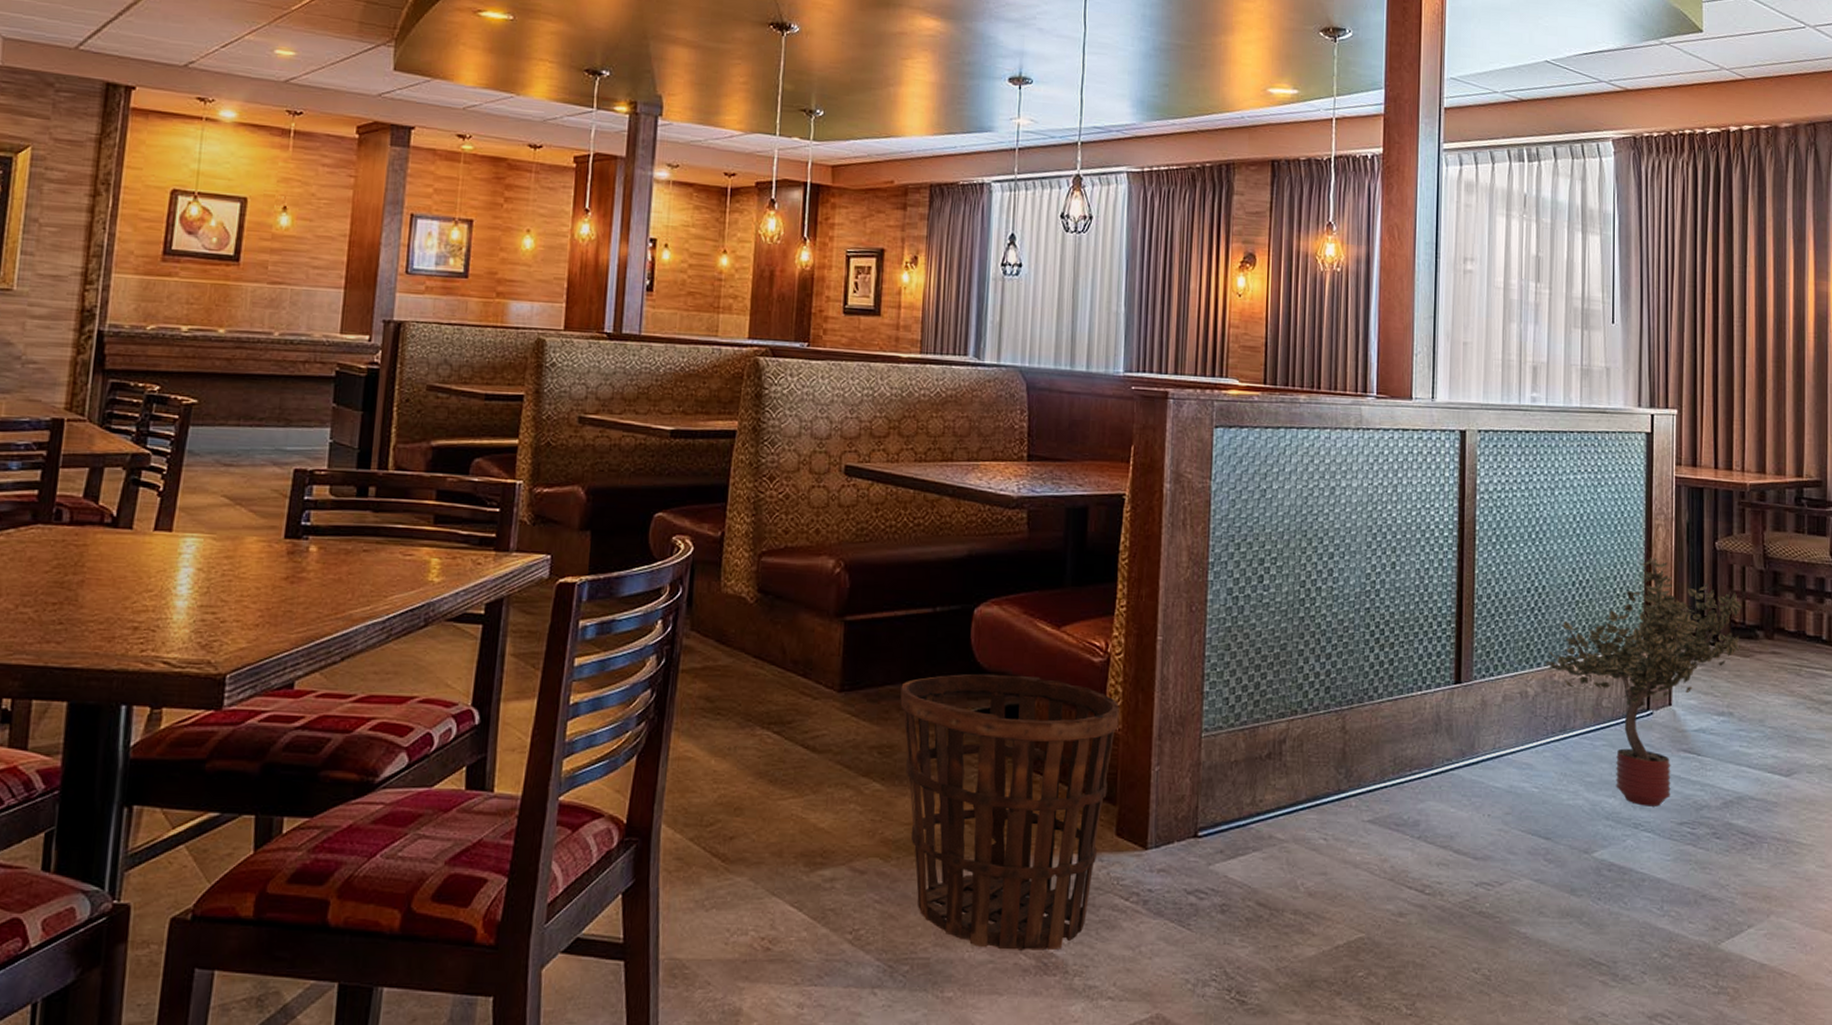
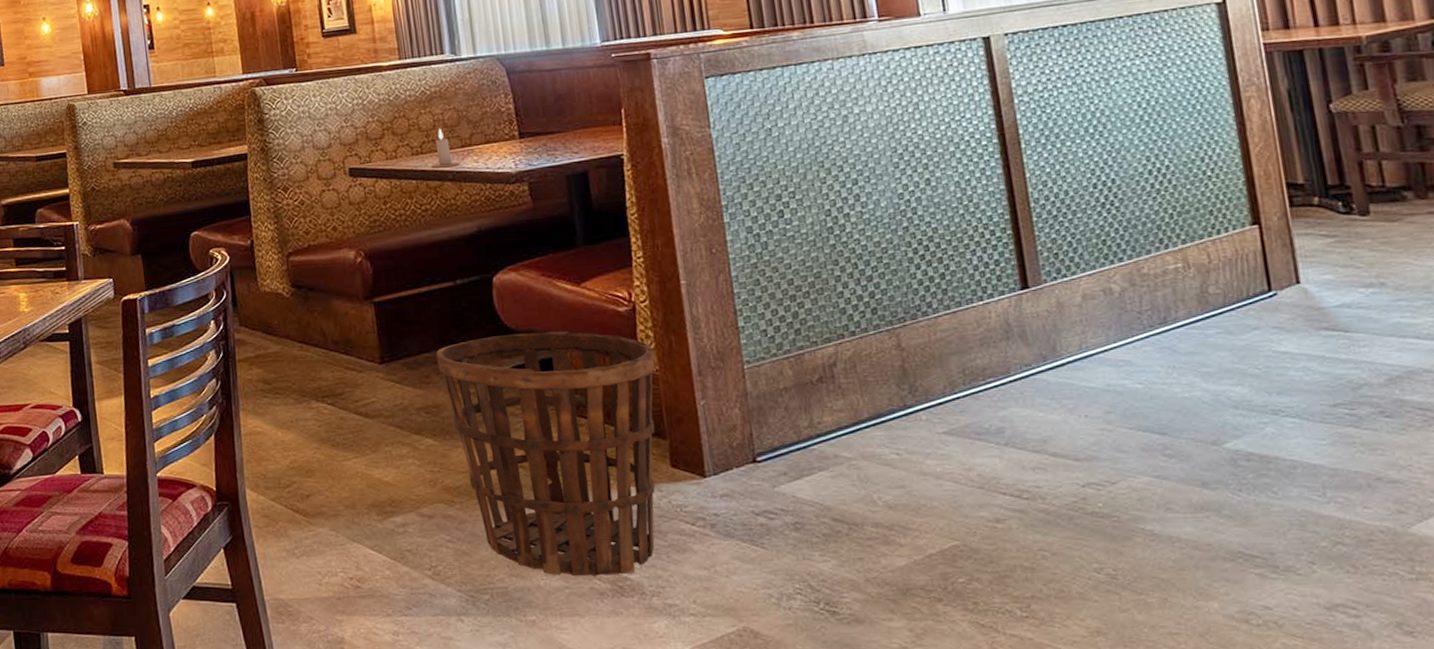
candle: none [933,436,963,481] -> present [431,128,460,169]
potted tree: present [1546,557,1742,807] -> none [1129,132,1384,391]

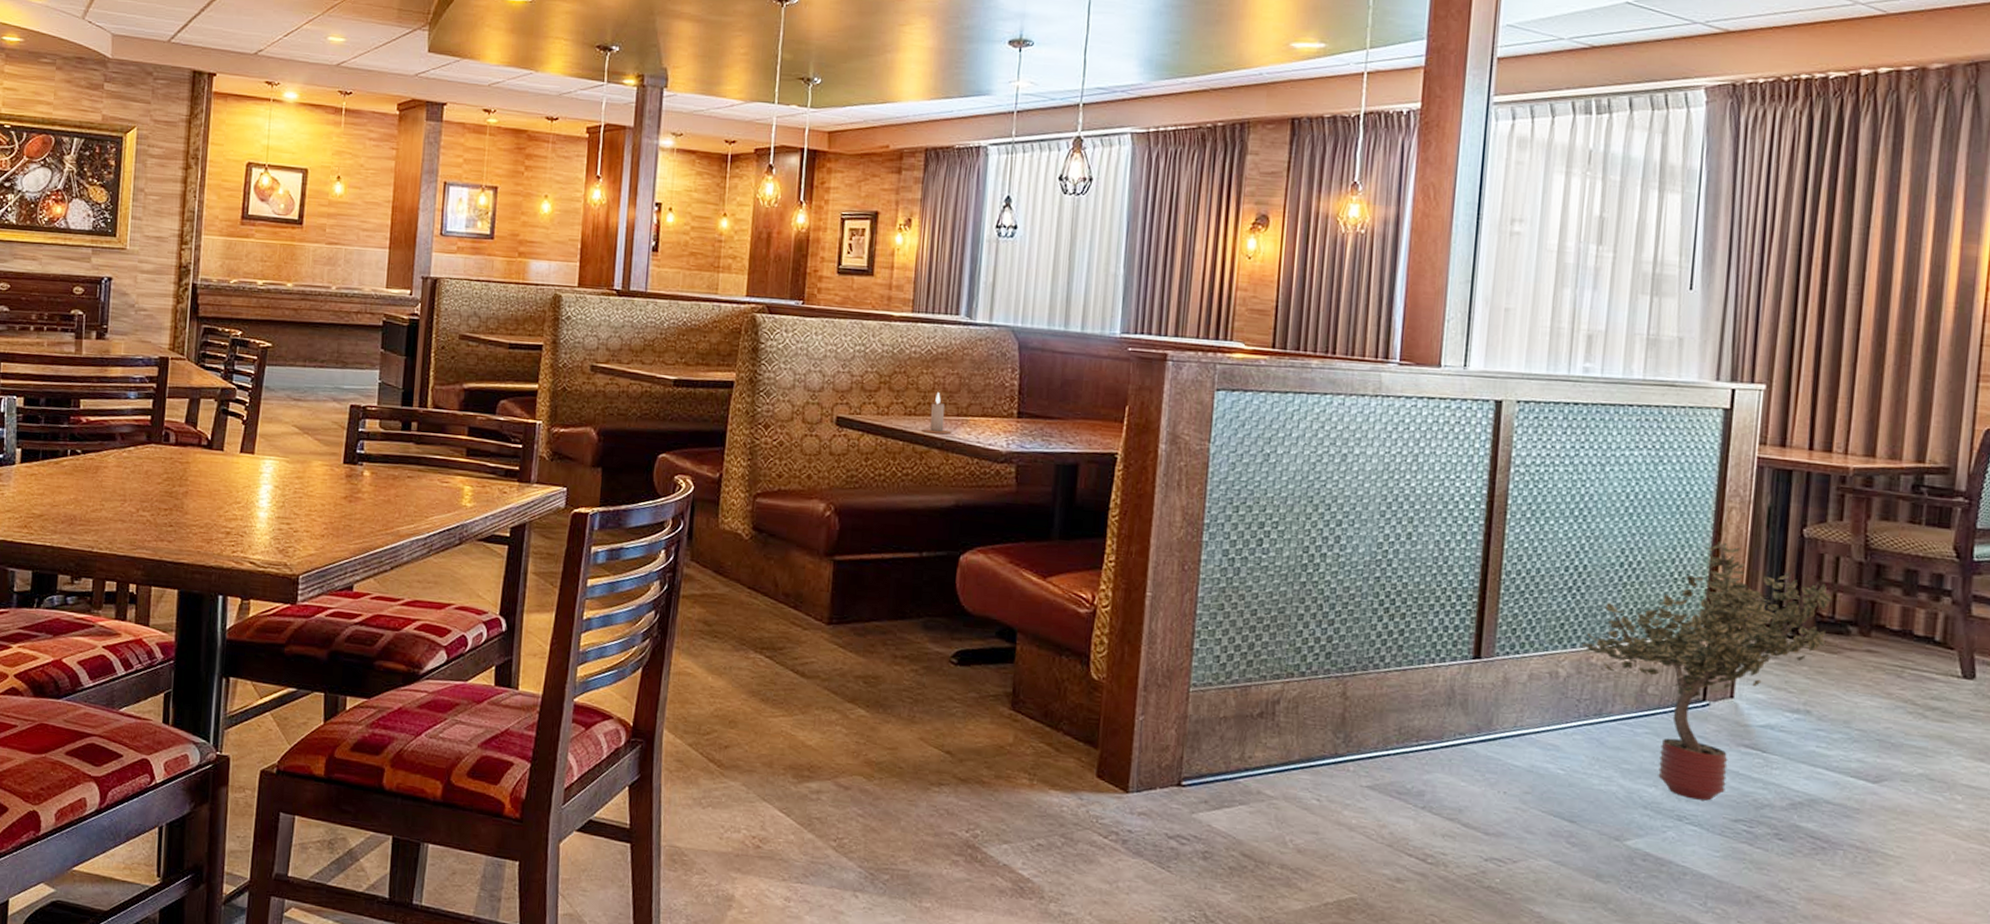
basket: present [436,331,655,577] -> none [885,615,1104,876]
potted tree: none [1129,132,1384,391] -> present [1582,541,1832,801]

